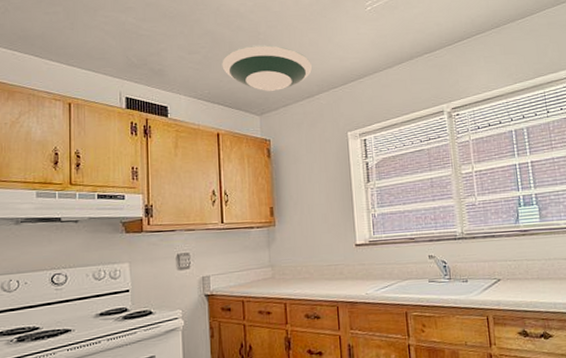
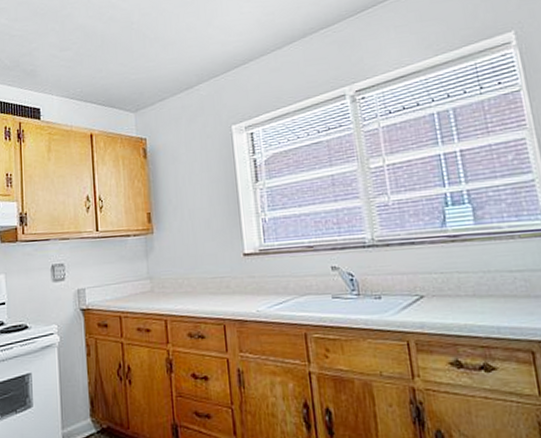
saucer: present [222,44,313,91] -> none [94,34,191,85]

